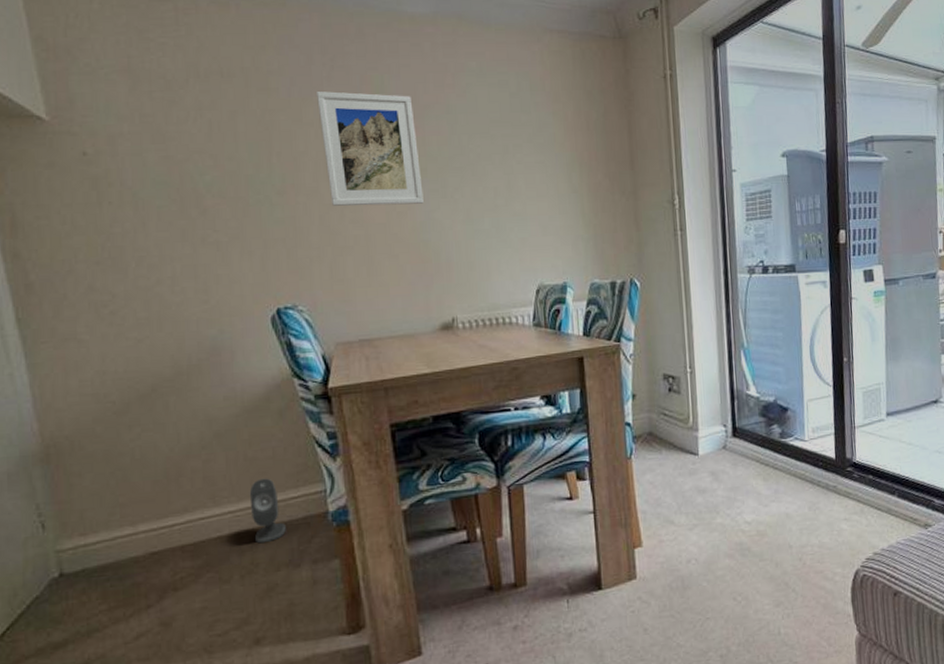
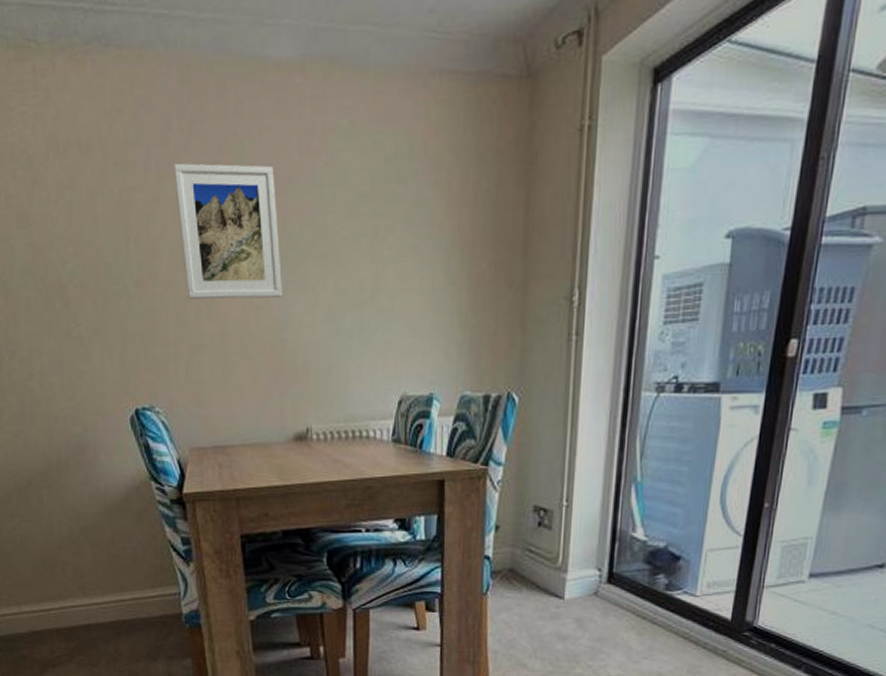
speaker: present [249,478,286,544] -> none [113,576,145,635]

